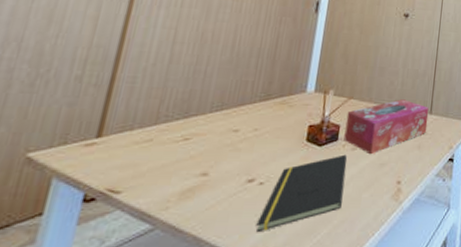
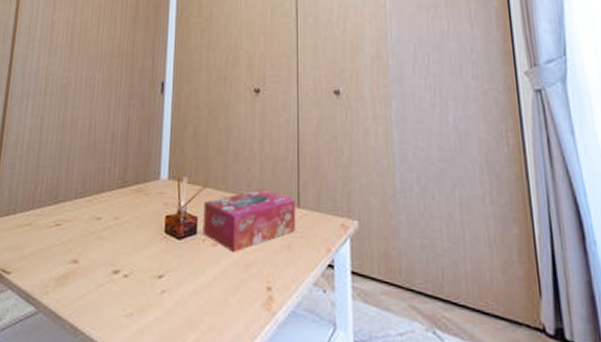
notepad: present [256,154,348,233] -> none [125,250,209,329]

